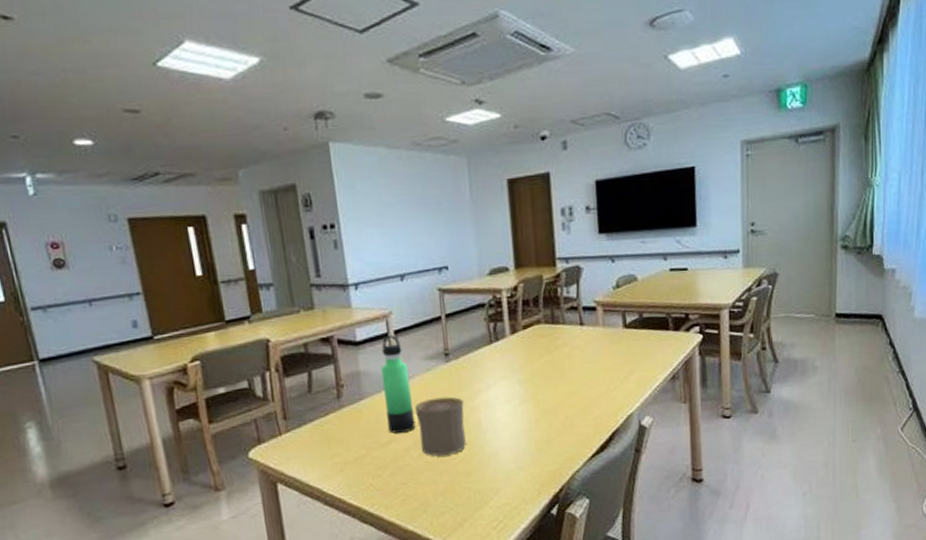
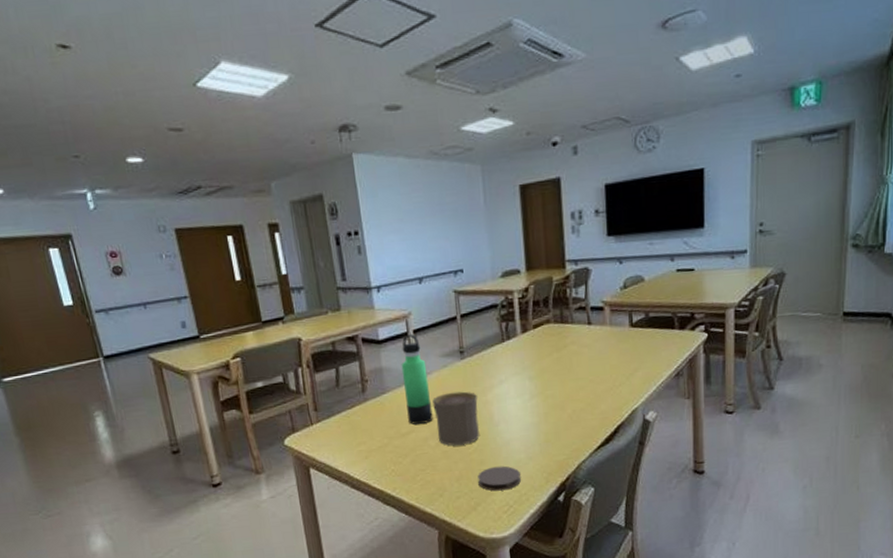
coaster: none [464,477,511,505] -> present [478,466,521,491]

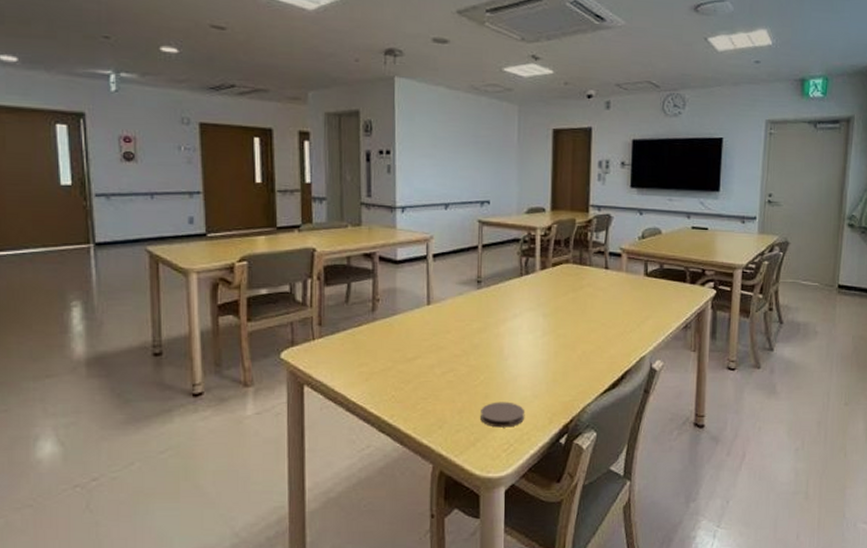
thermos bottle: present [401,334,433,425] -> none [415,258,442,350]
cup: present [432,391,479,446] -> none [444,321,490,377]

